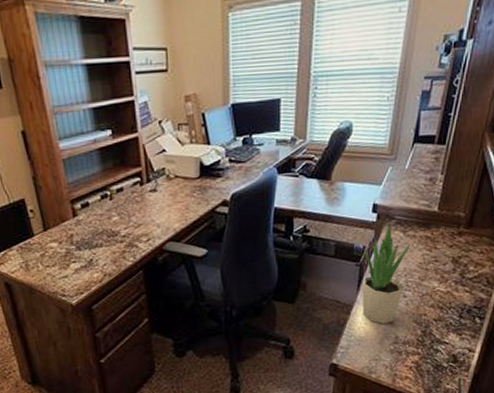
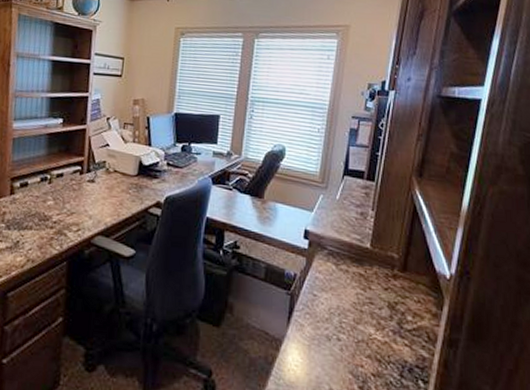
potted plant: present [362,222,410,324] -> none [292,251,343,370]

